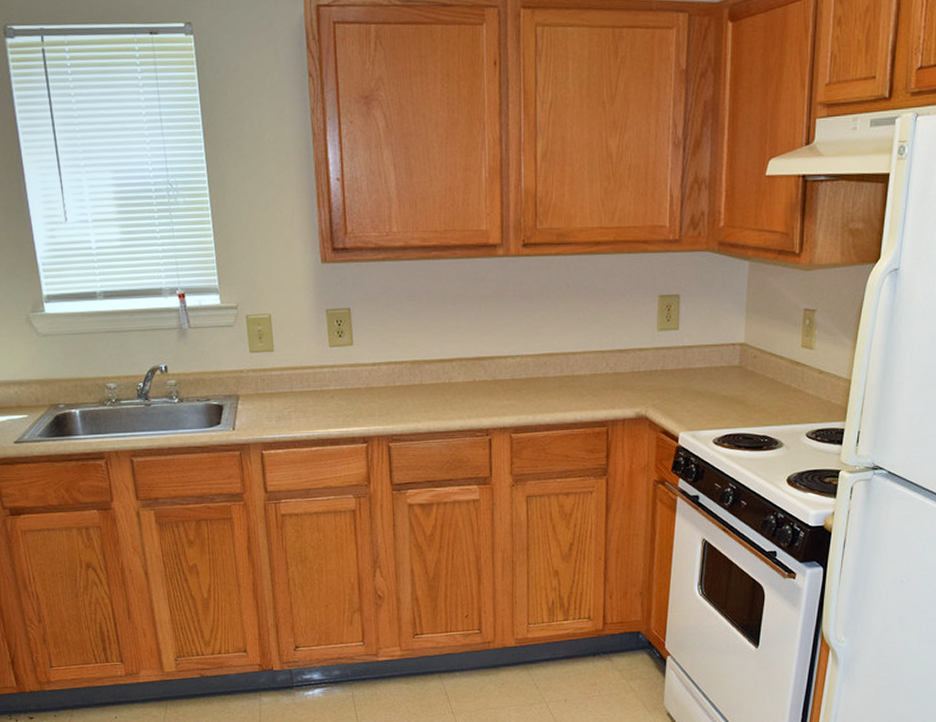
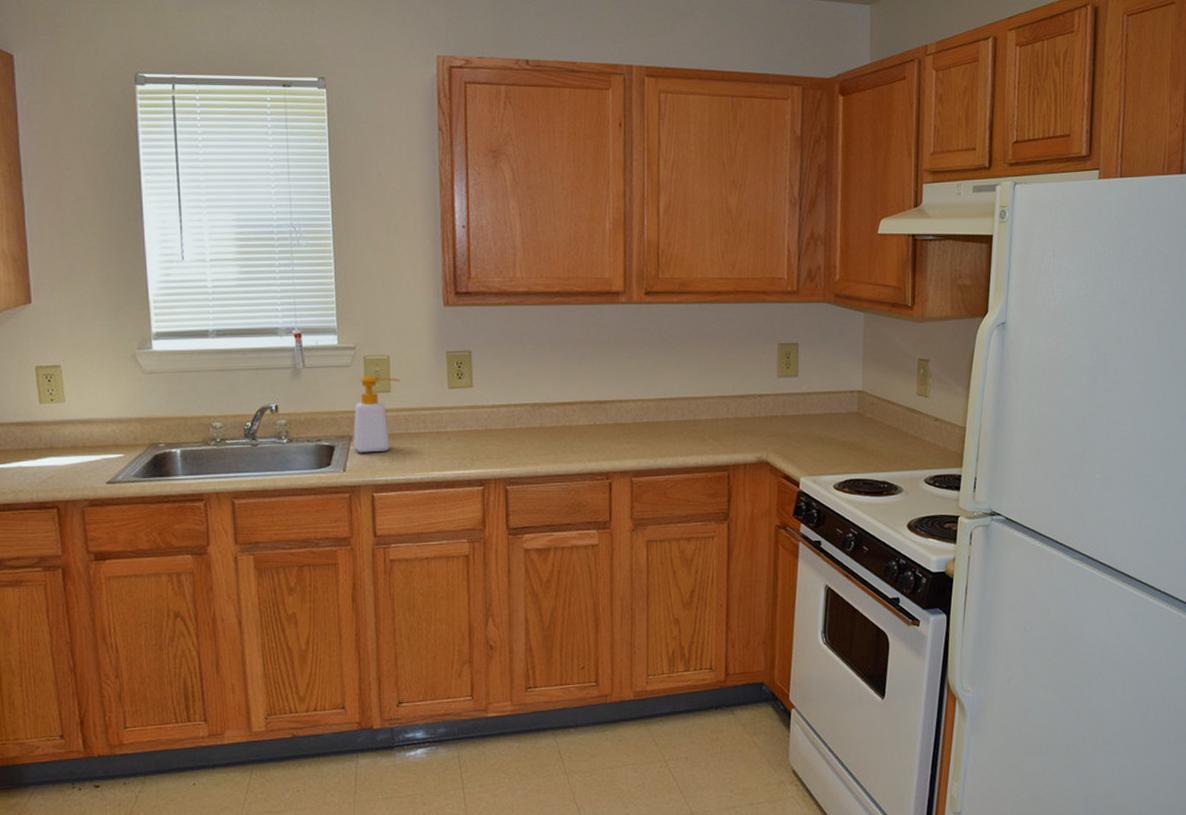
soap bottle: none [239,335,283,412] -> present [353,375,401,453]

